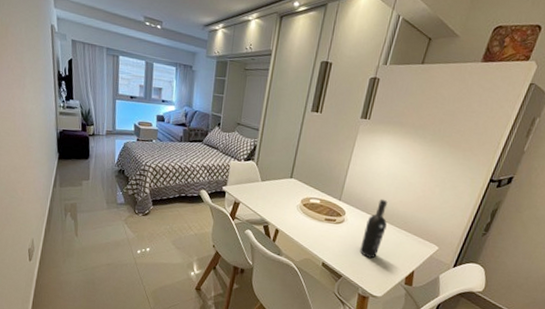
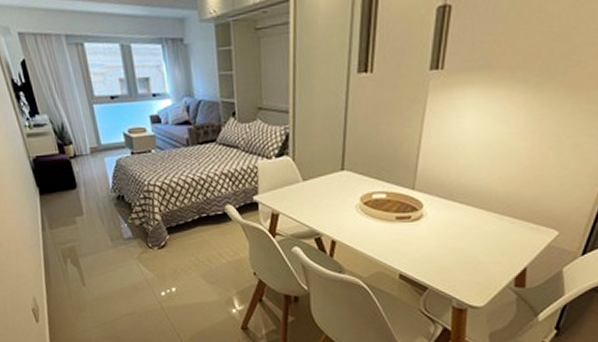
wine bottle: present [360,198,388,259] -> none [449,178,482,260]

